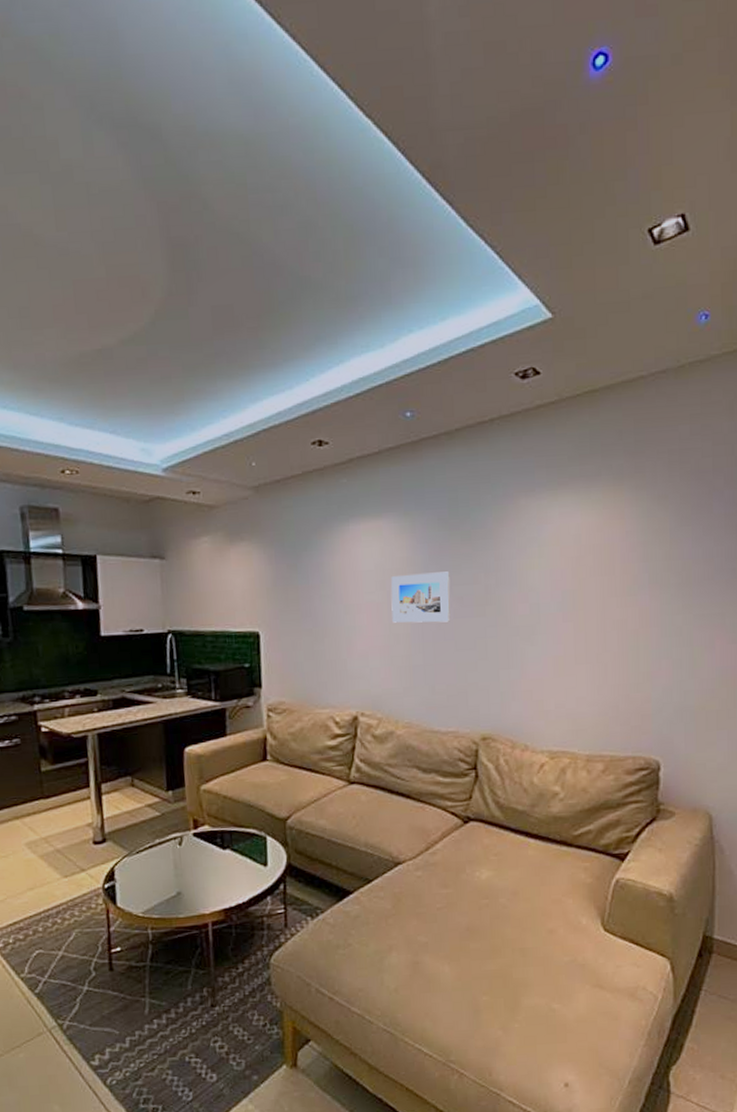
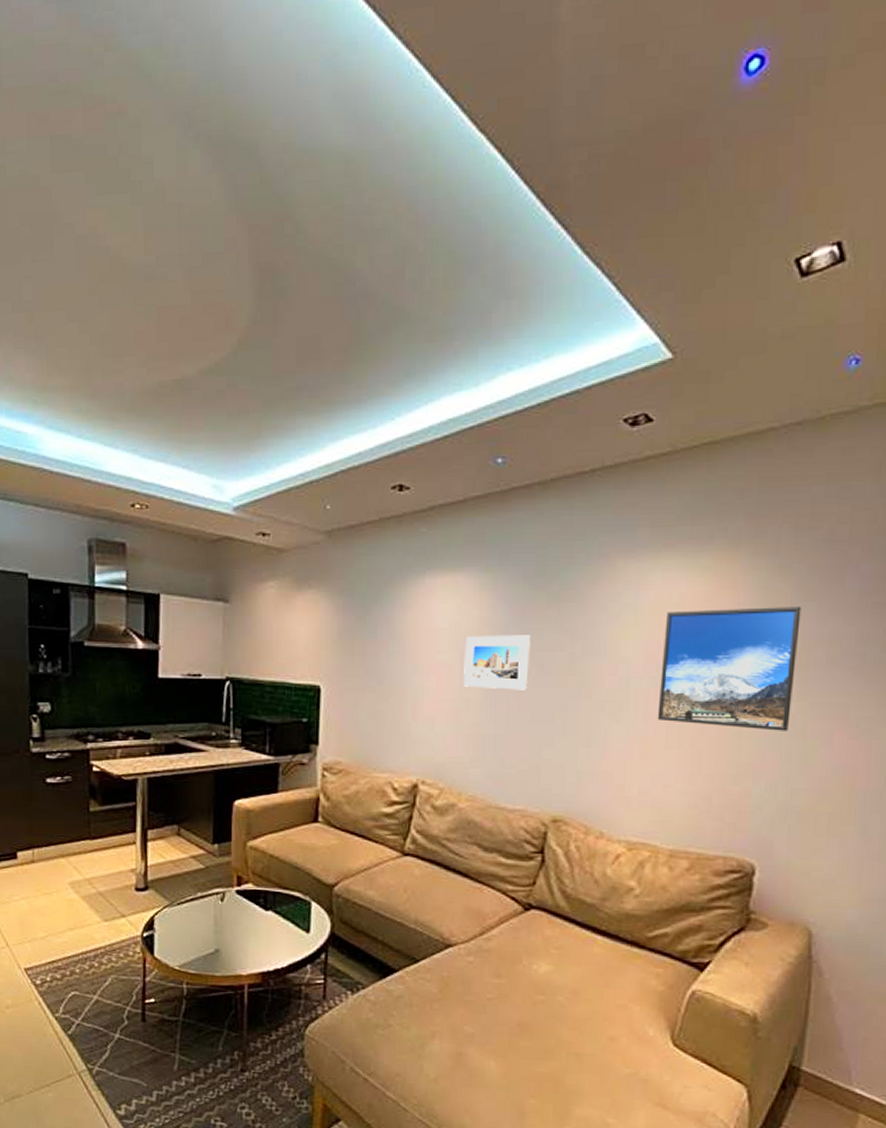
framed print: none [565,531,679,642] -> present [657,607,801,731]

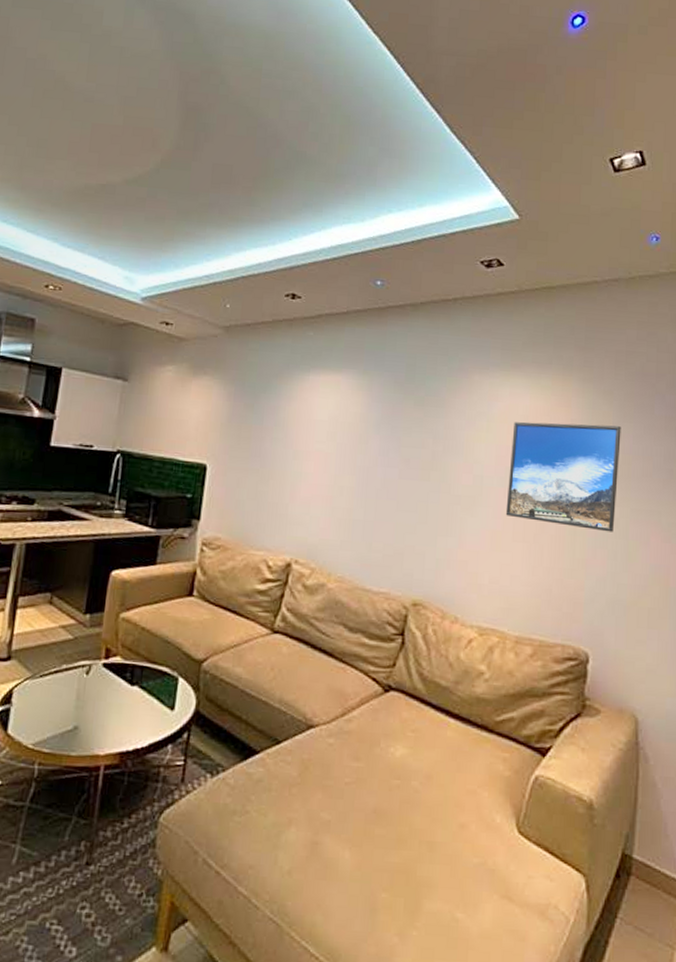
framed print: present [464,635,531,690] -> none [338,429,400,482]

